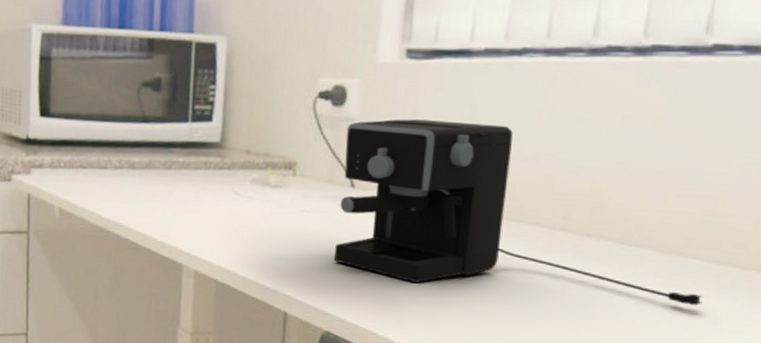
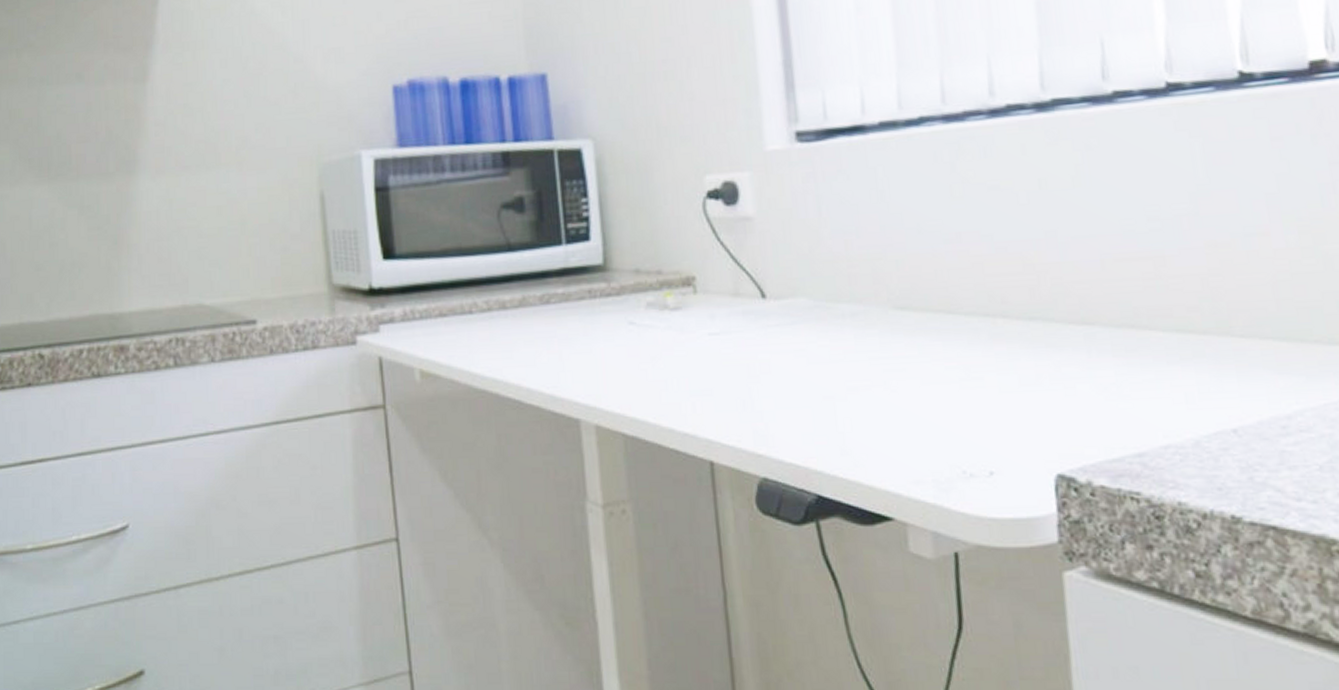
coffee maker: present [334,119,703,306] -> none [745,205,1169,402]

